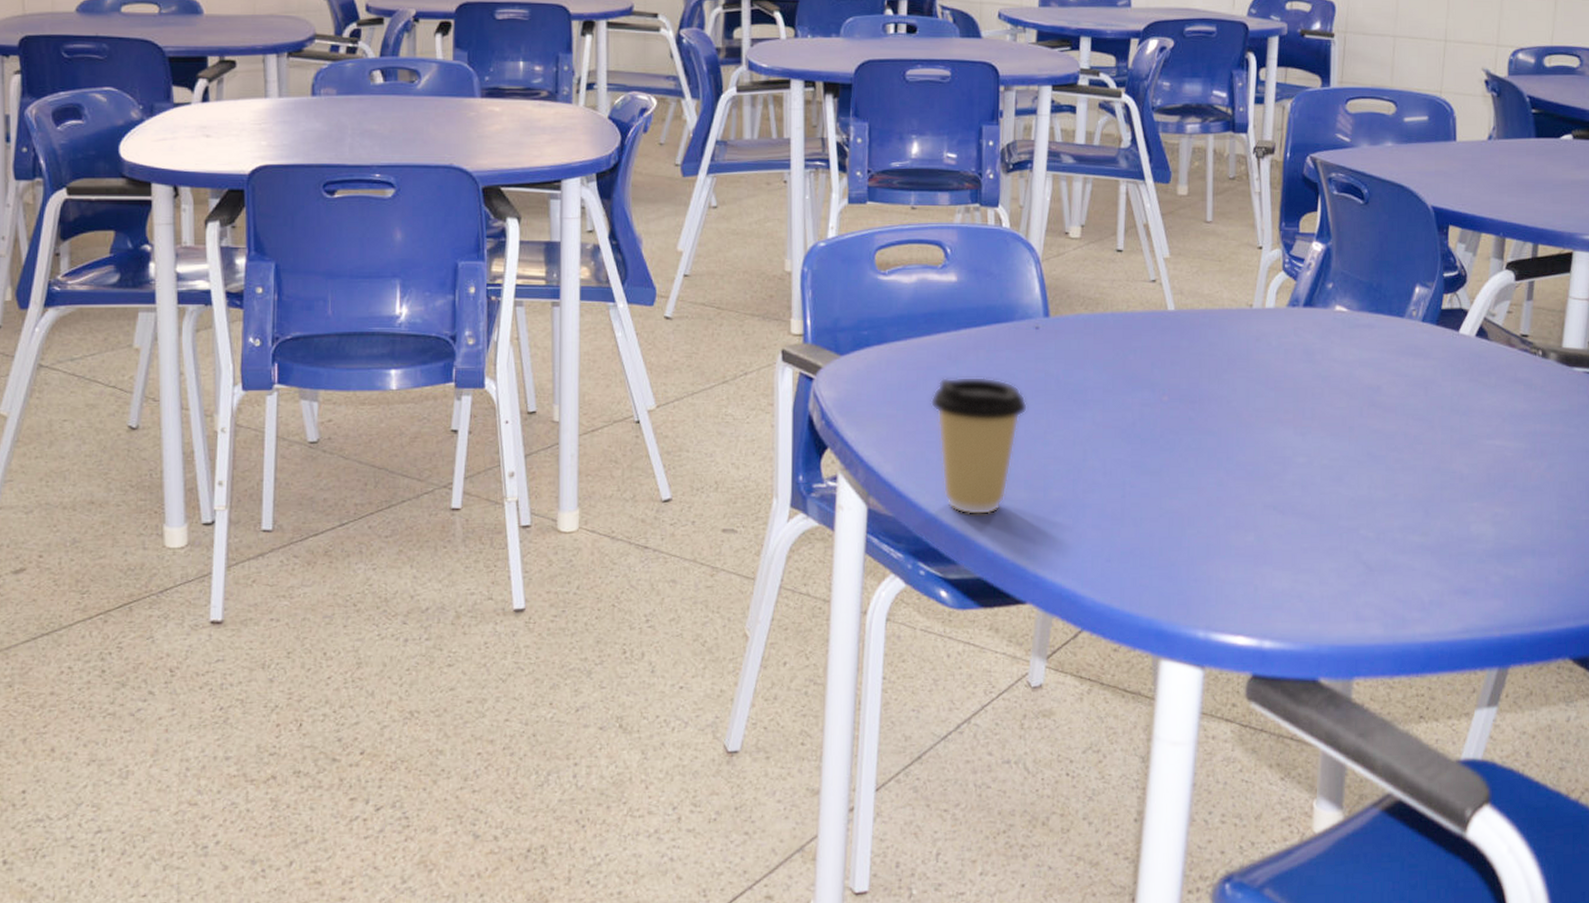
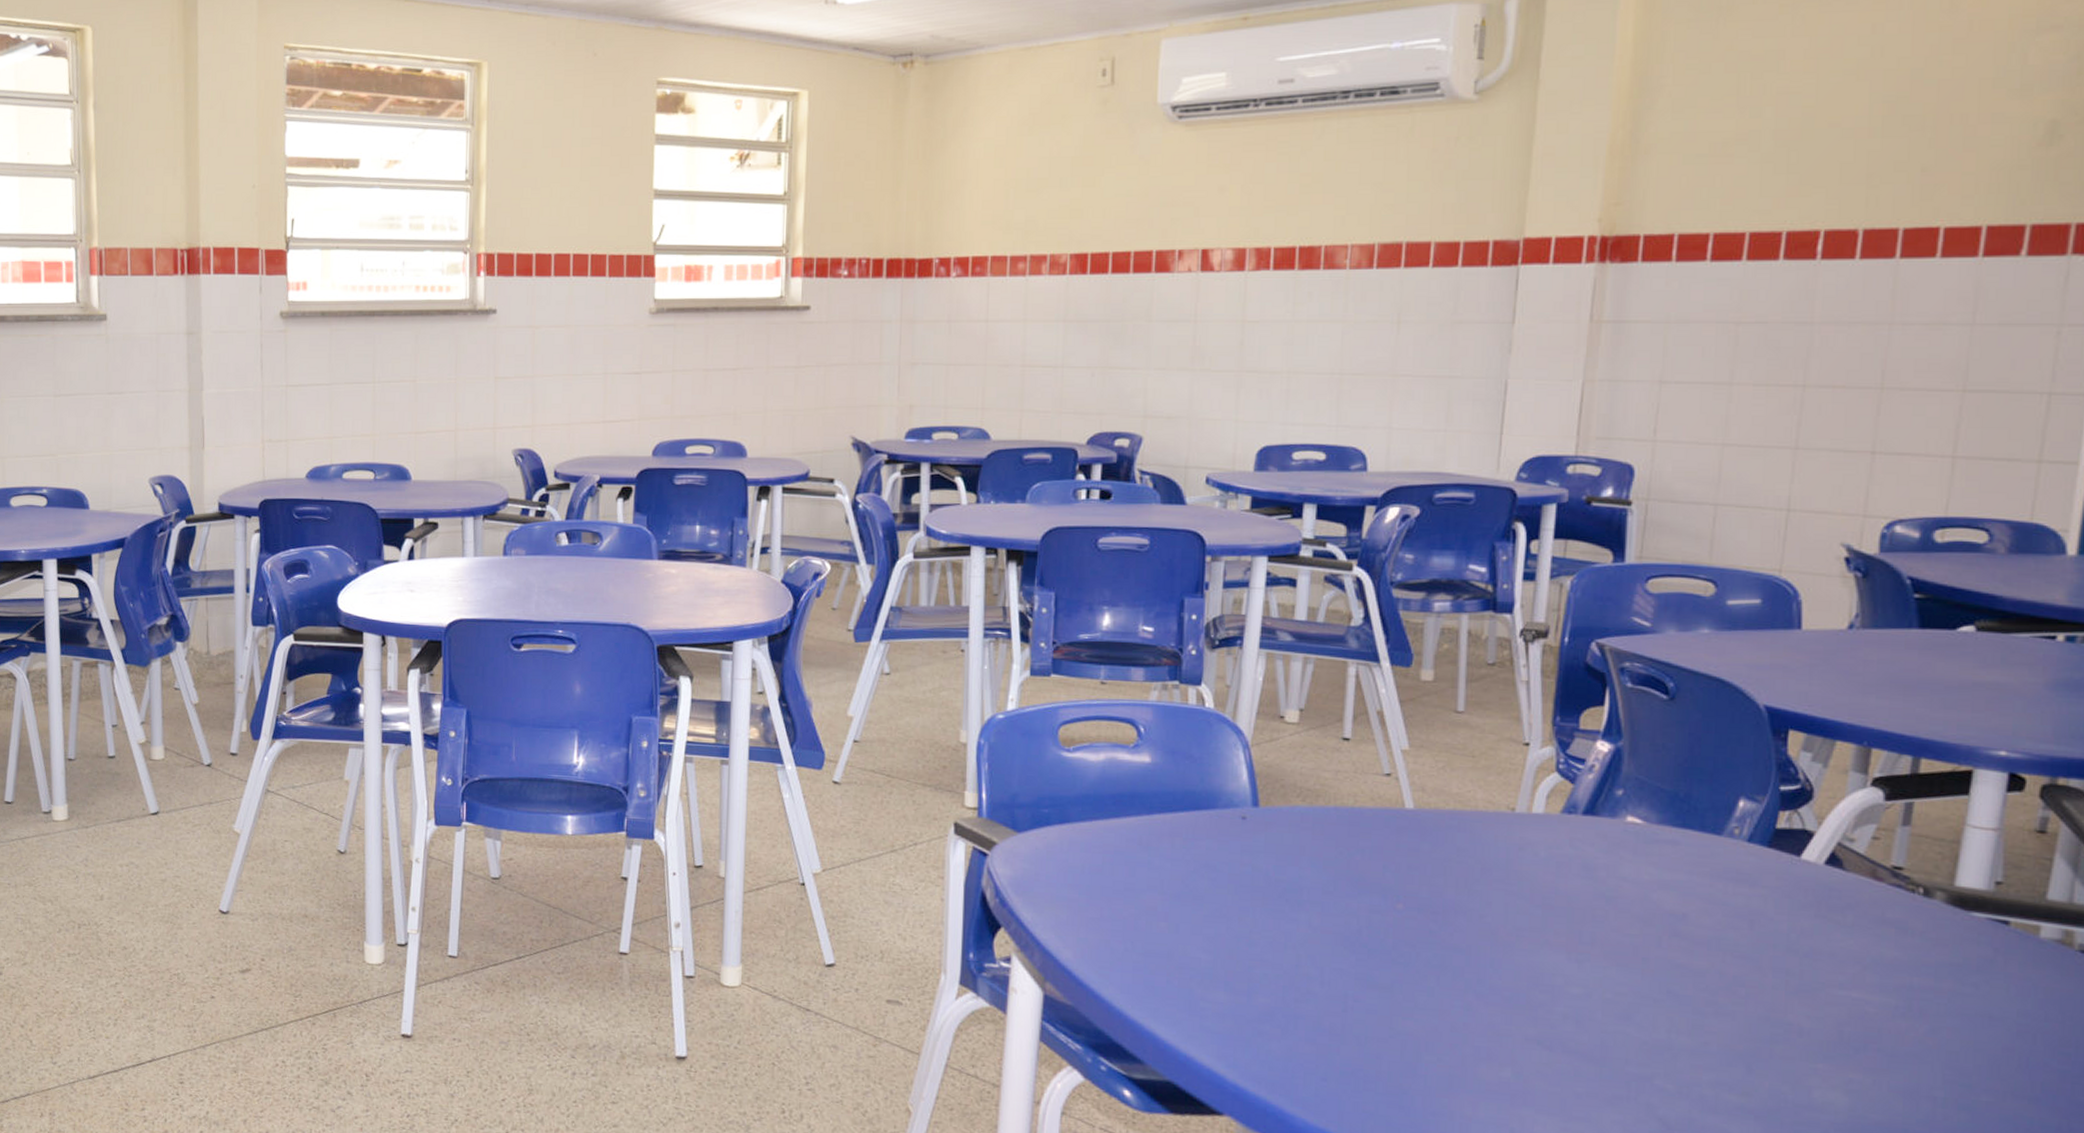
coffee cup: present [930,376,1028,515] -> none [1117,864,1231,1015]

